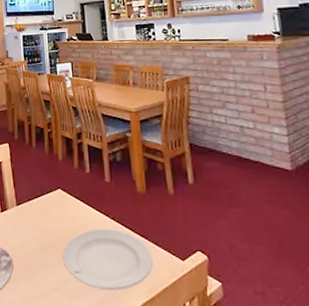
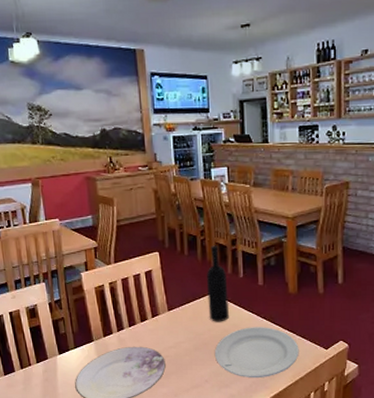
wine bottle: none [53,138,77,221] -> present [206,245,229,322]

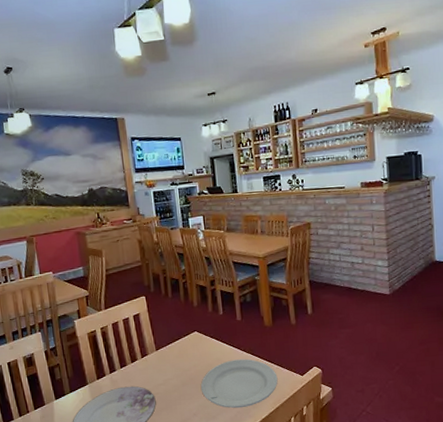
wine bottle: present [206,245,229,322] -> none [189,286,212,358]

